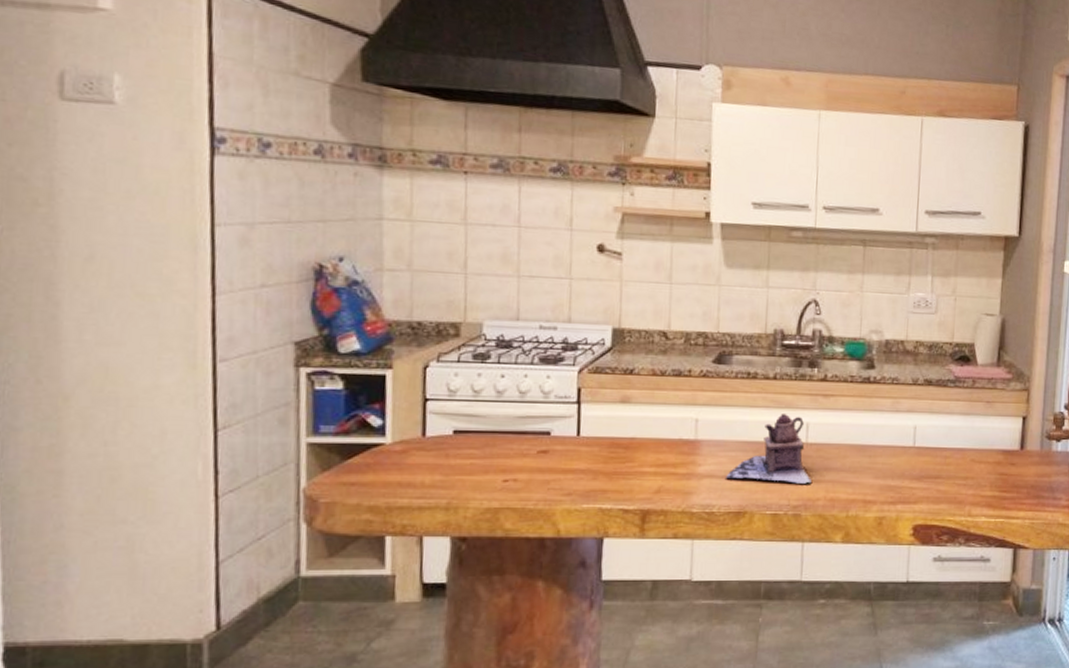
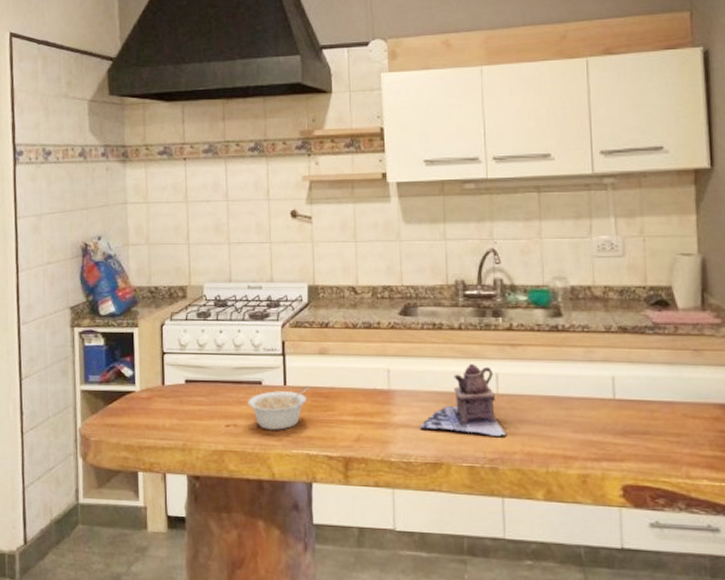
legume: none [532,435,608,484] -> present [248,385,310,430]

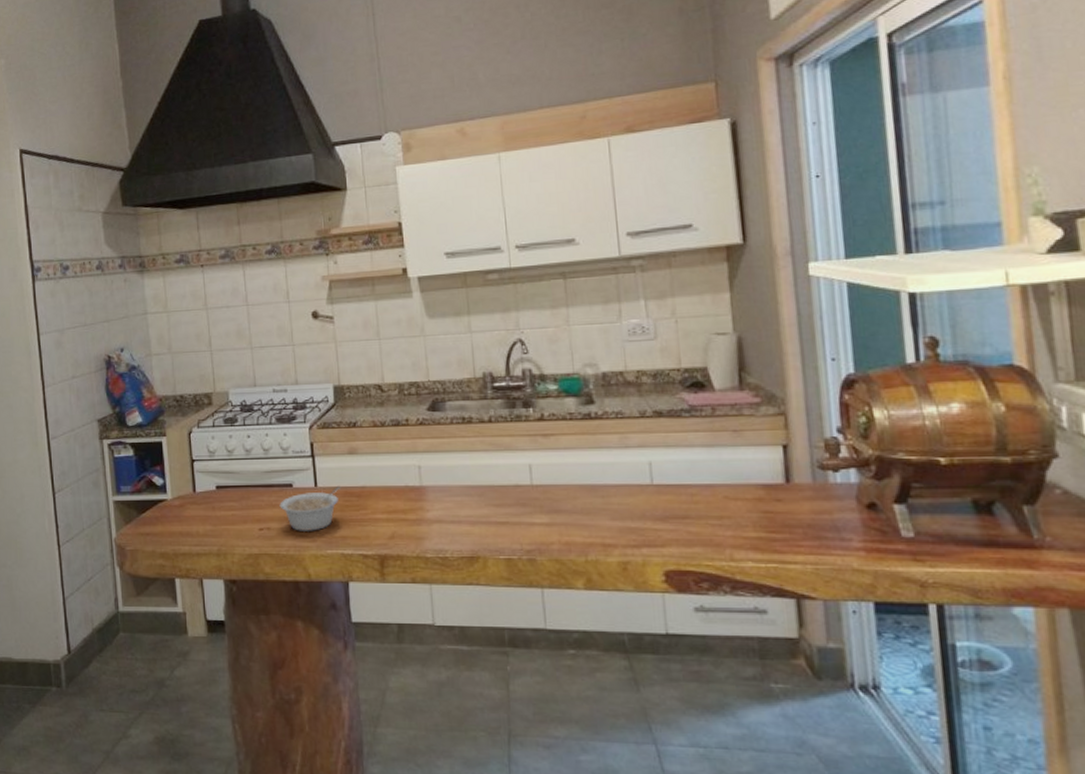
teapot: present [420,364,507,438] -> none [455,456,544,529]

